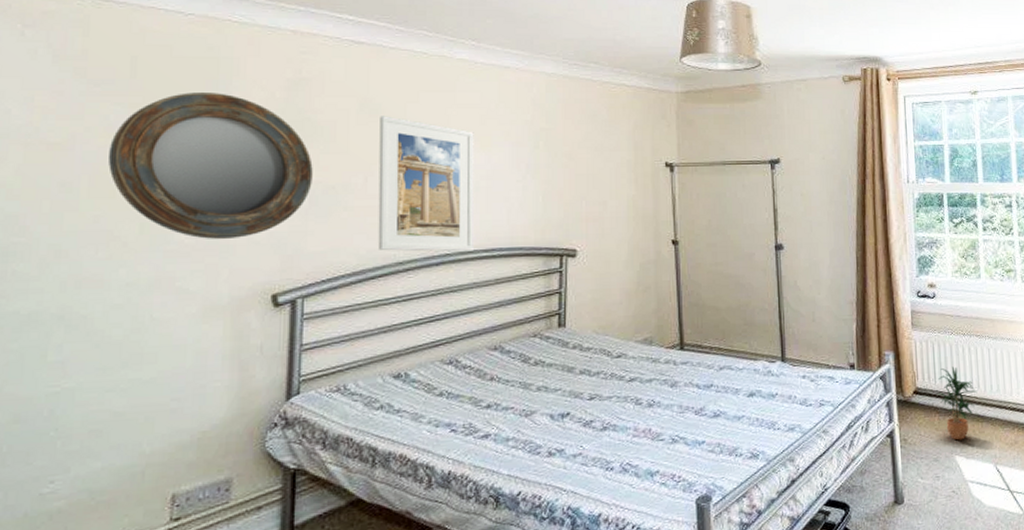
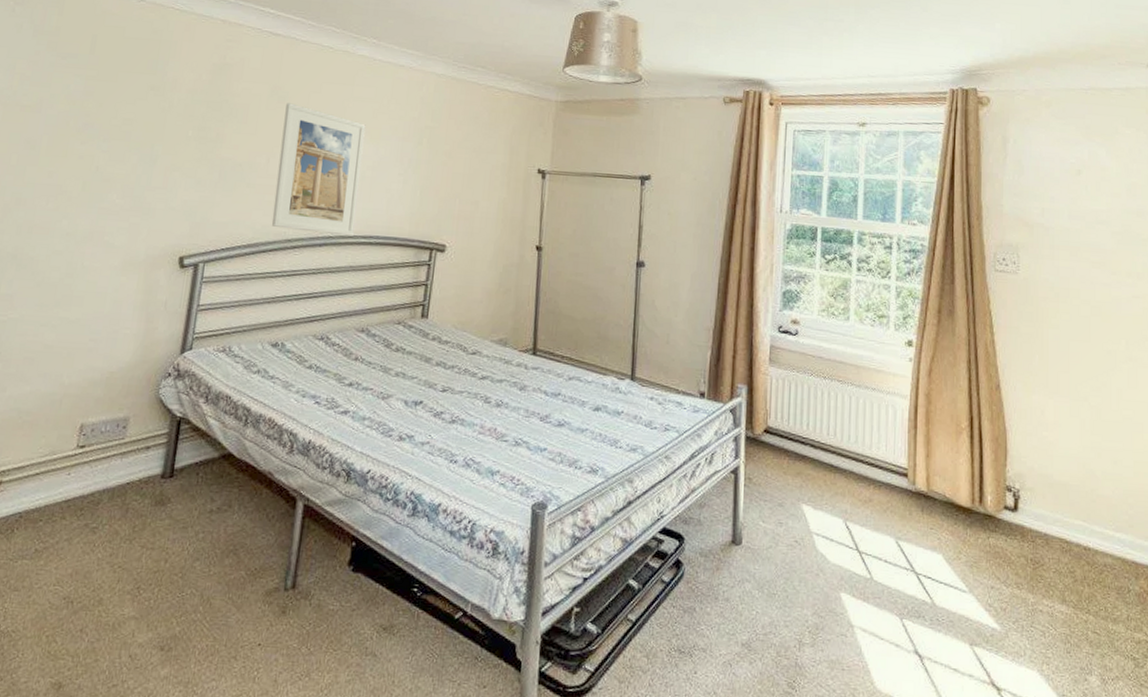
home mirror: present [108,93,313,239] -> none [64,69,226,203]
potted plant: present [937,367,977,441] -> none [789,410,833,489]

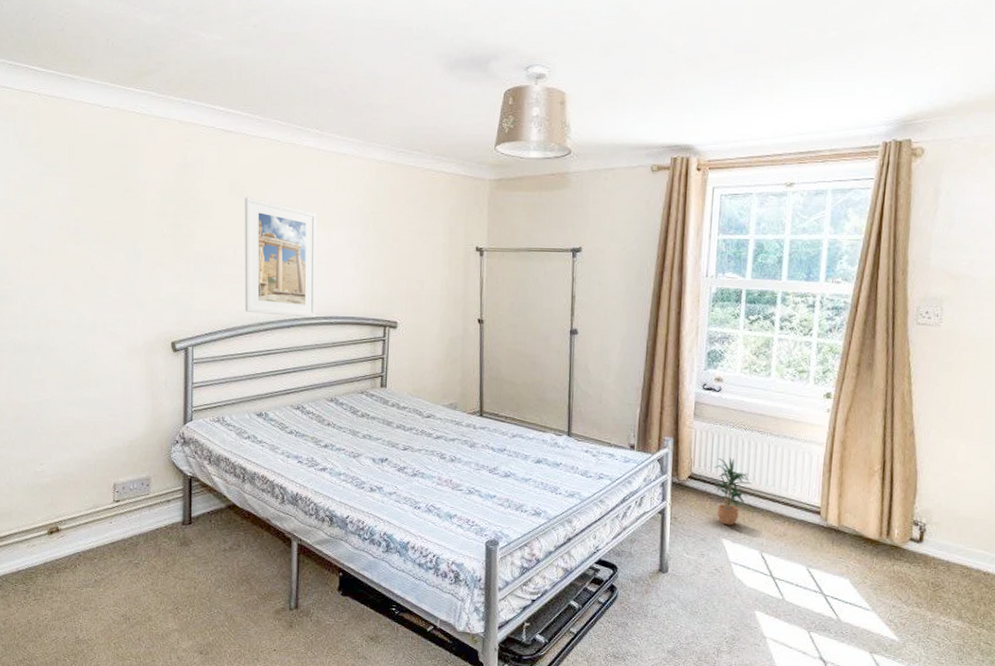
potted plant: none [789,410,833,489] -> present [711,458,752,526]

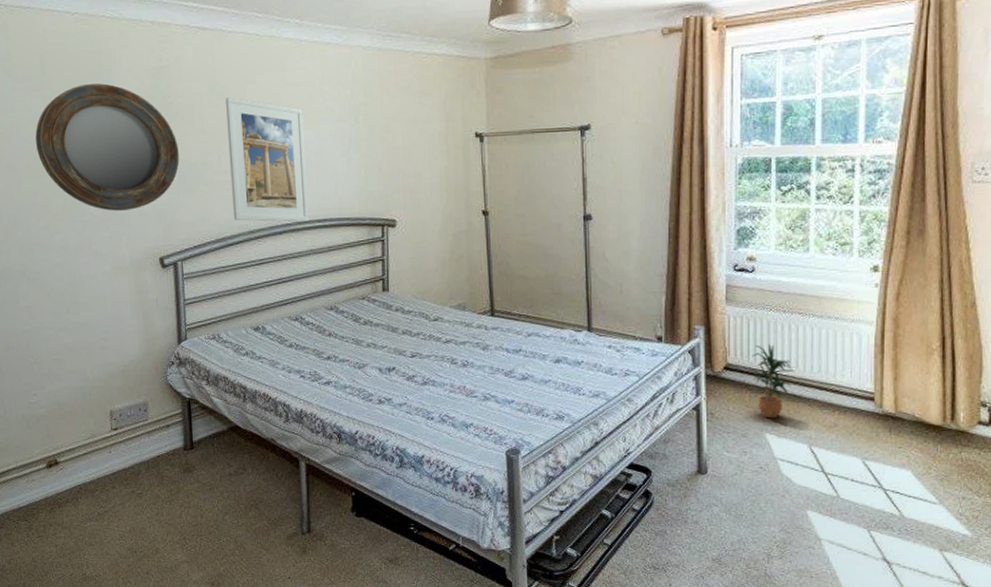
home mirror: none [60,174,197,295] -> present [35,83,179,211]

